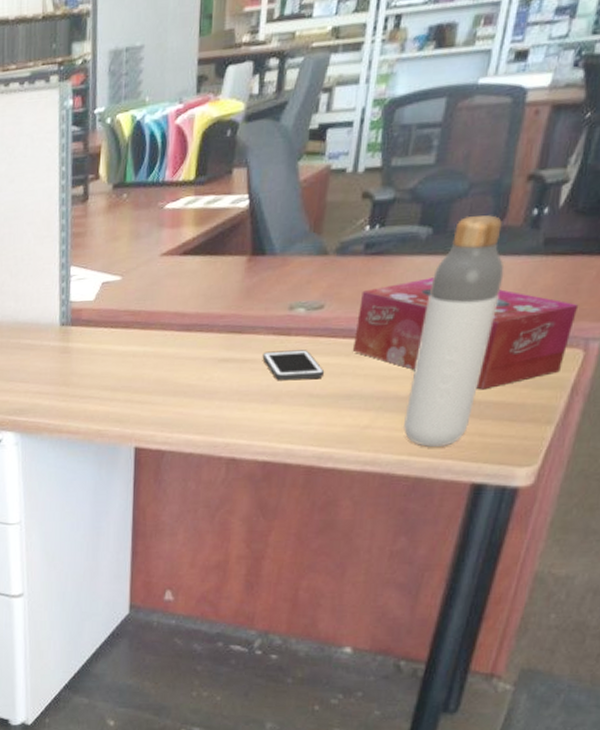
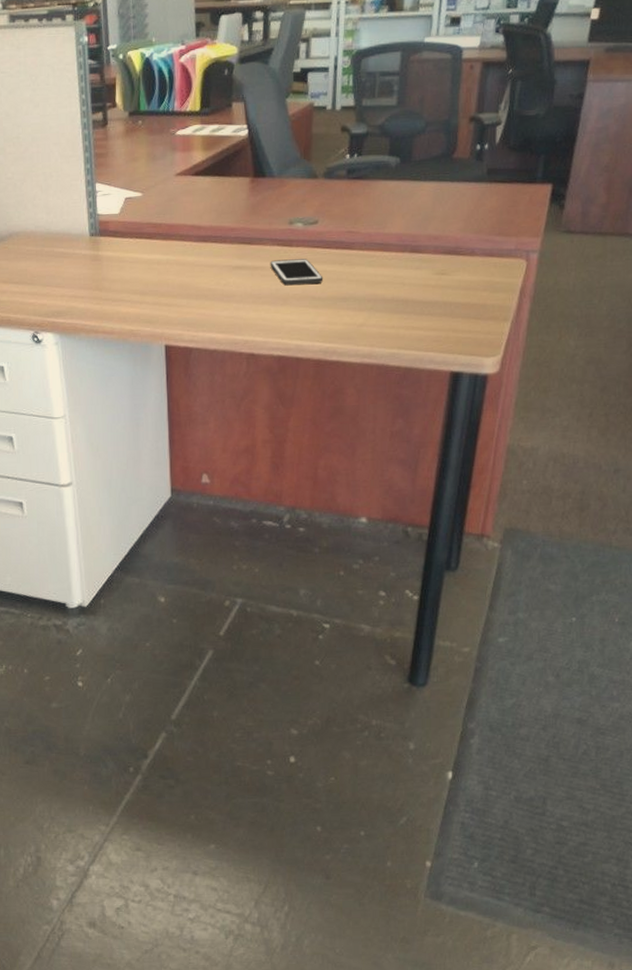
tissue box: present [352,278,579,390] -> none [344,199,519,293]
bottle: present [402,215,505,447] -> none [391,148,459,341]

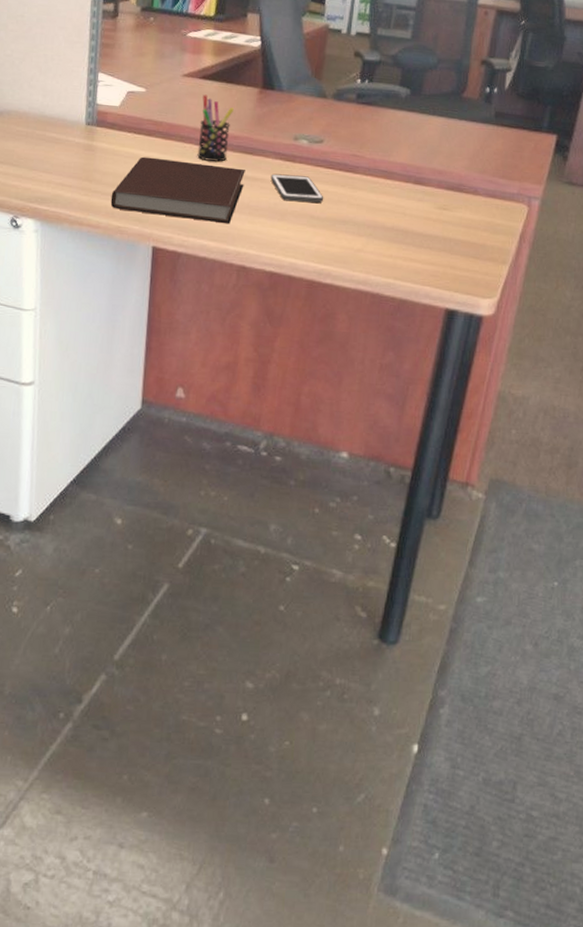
notebook: none [121,259,245,315] -> present [110,156,245,224]
pen holder: none [197,191,228,256] -> present [197,94,234,162]

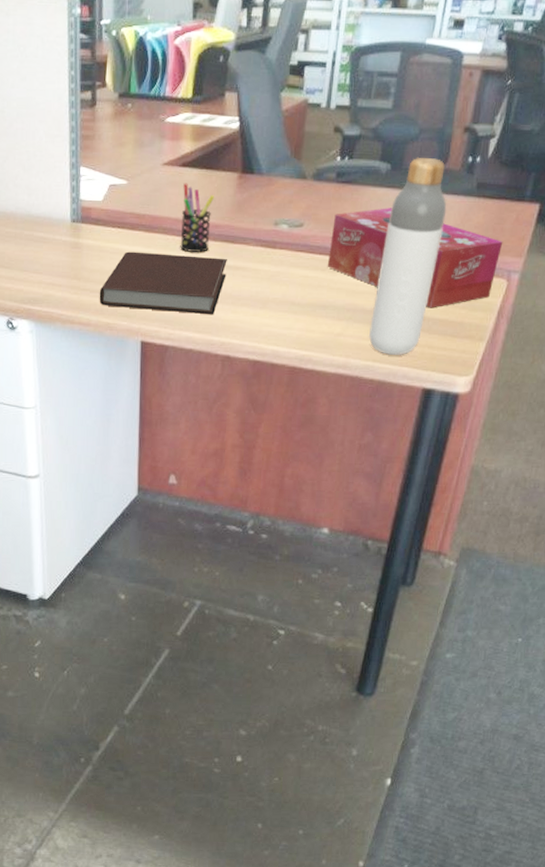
cell phone: present [270,173,324,203] -> none [252,261,305,289]
tissue box: none [347,130,523,229] -> present [327,208,503,308]
bottle: none [389,84,466,274] -> present [368,157,447,355]

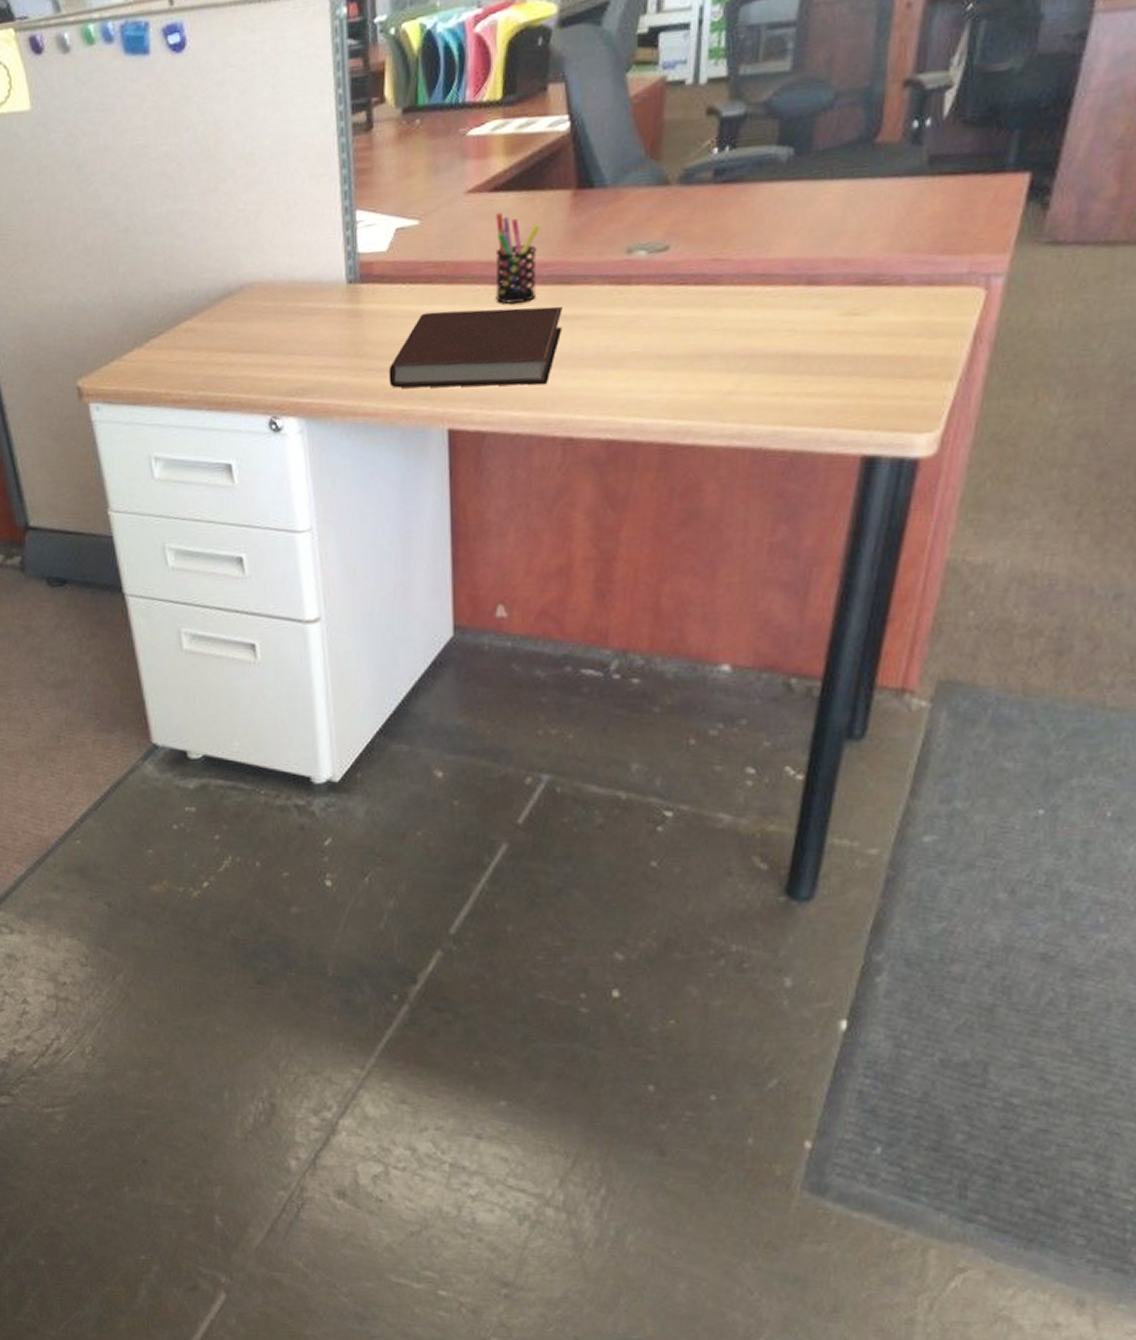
tissue box: present [327,208,503,308] -> none [707,208,975,342]
bottle: present [368,157,447,355] -> none [774,130,883,413]

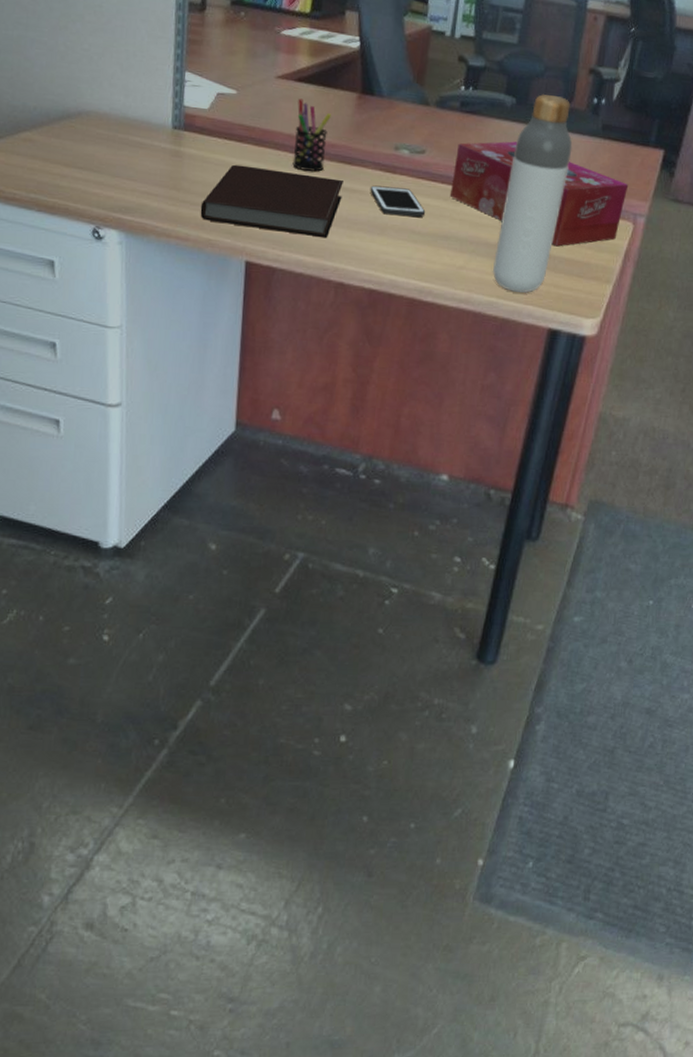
cell phone: none [598,301,675,341] -> present [370,185,426,217]
tissue box: none [707,208,975,342] -> present [449,141,629,247]
bottle: none [774,130,883,413] -> present [492,93,573,293]

